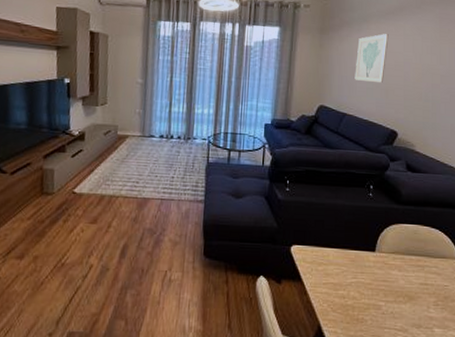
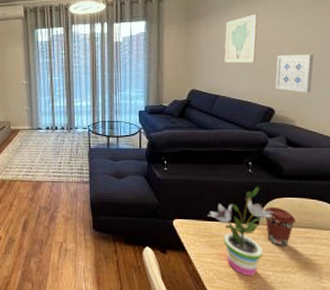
potted plant: none [326,212,391,307] -> present [208,187,275,276]
coffee cup: none [381,233,409,276] -> present [264,206,296,248]
wall art: none [400,77,436,118] -> present [275,54,314,93]

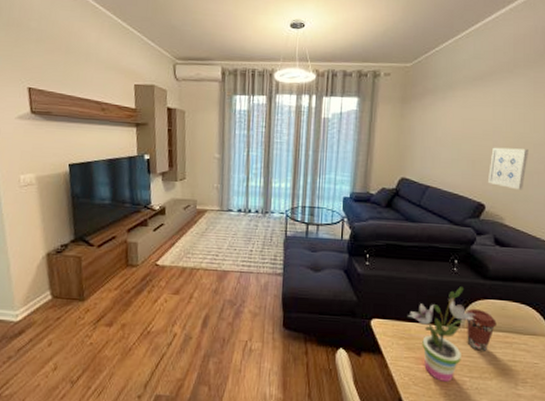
wall art: present [224,13,258,63] -> none [438,100,476,153]

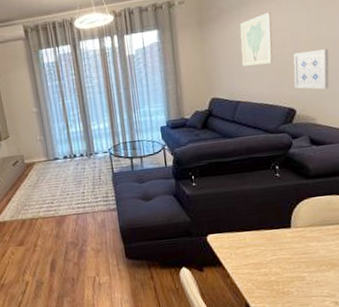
potted plant: present [408,287,477,382] -> none [241,190,305,281]
wall art: none [438,100,476,153] -> present [240,11,273,66]
coffee cup: present [466,308,497,352] -> none [294,207,326,248]

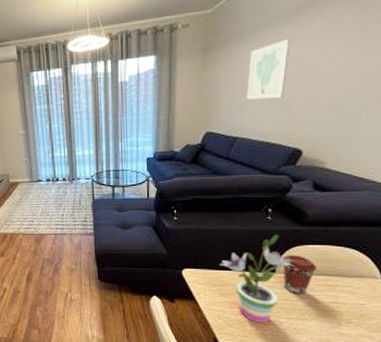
potted plant: none [241,190,305,281] -> present [220,234,294,323]
wall art: present [293,49,329,90] -> none [306,84,355,131]
coffee cup: none [294,207,326,248] -> present [282,254,317,296]

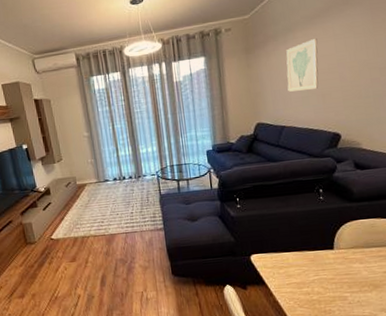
potted plant: present [220,234,294,323] -> none [284,213,348,300]
coffee cup: present [282,254,317,296] -> none [337,230,369,269]

